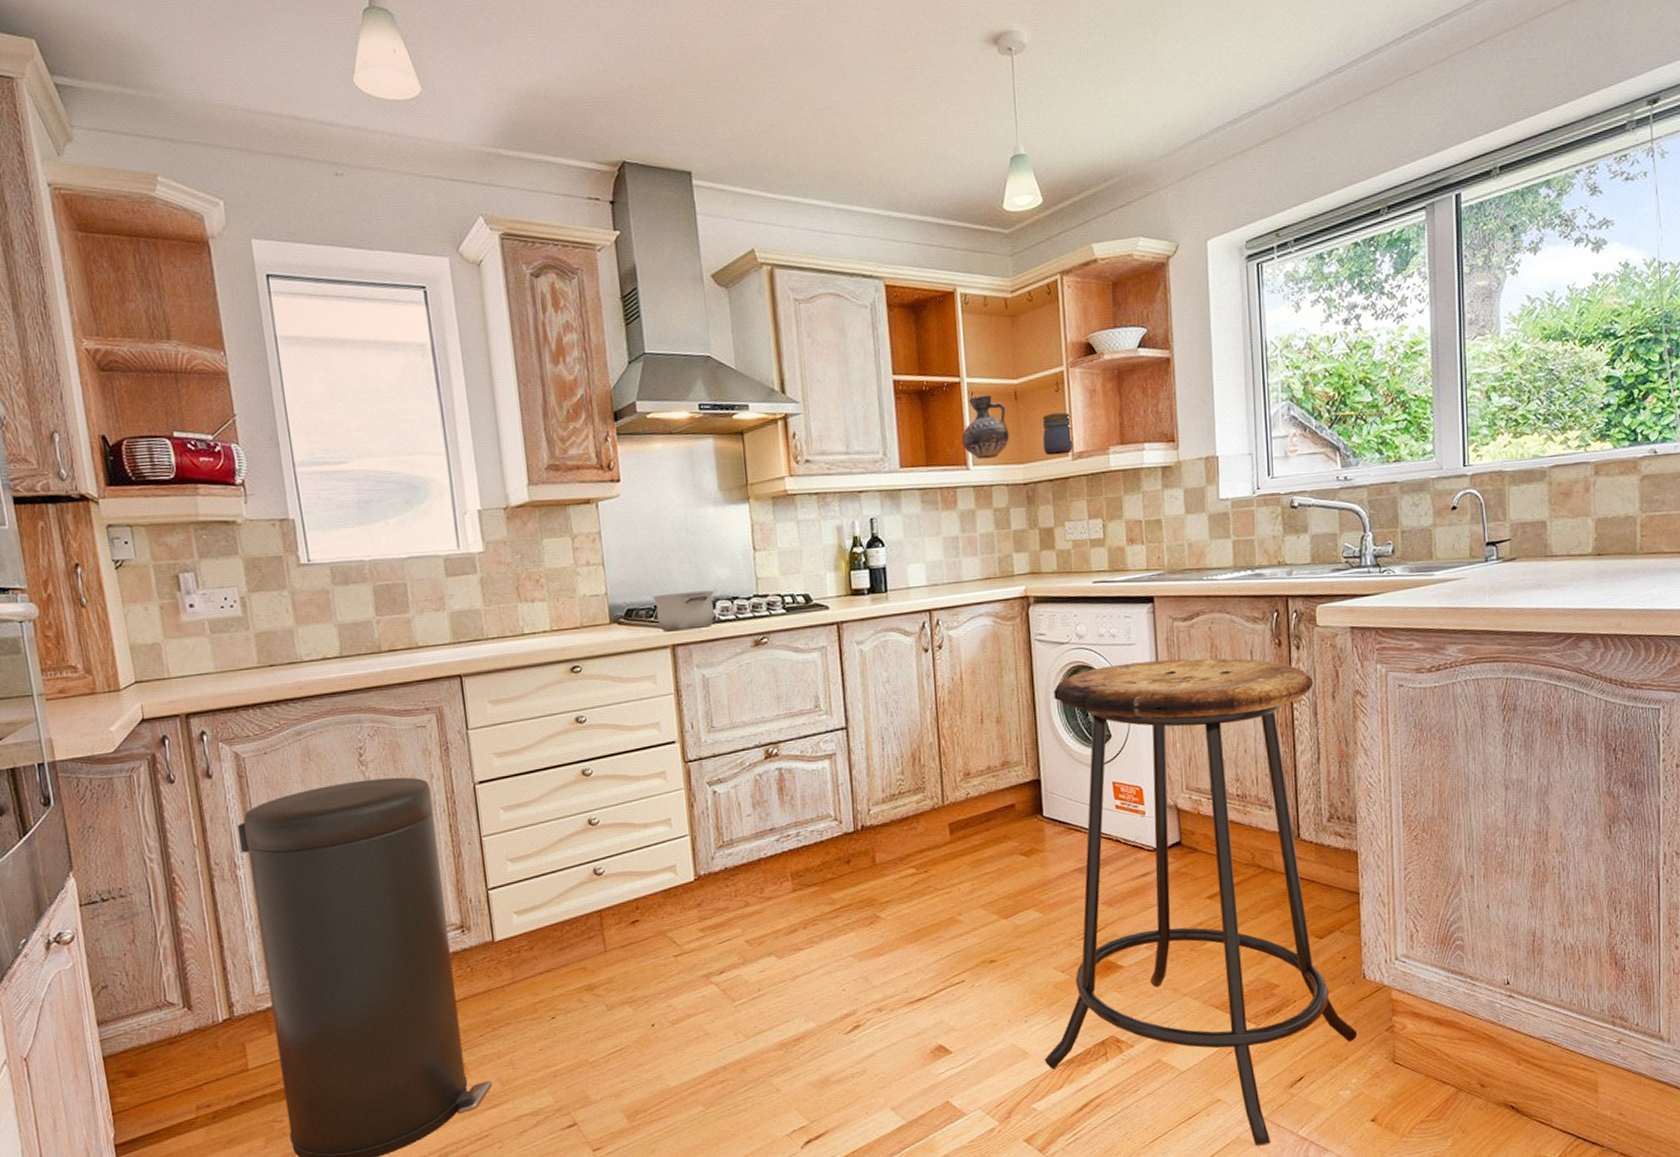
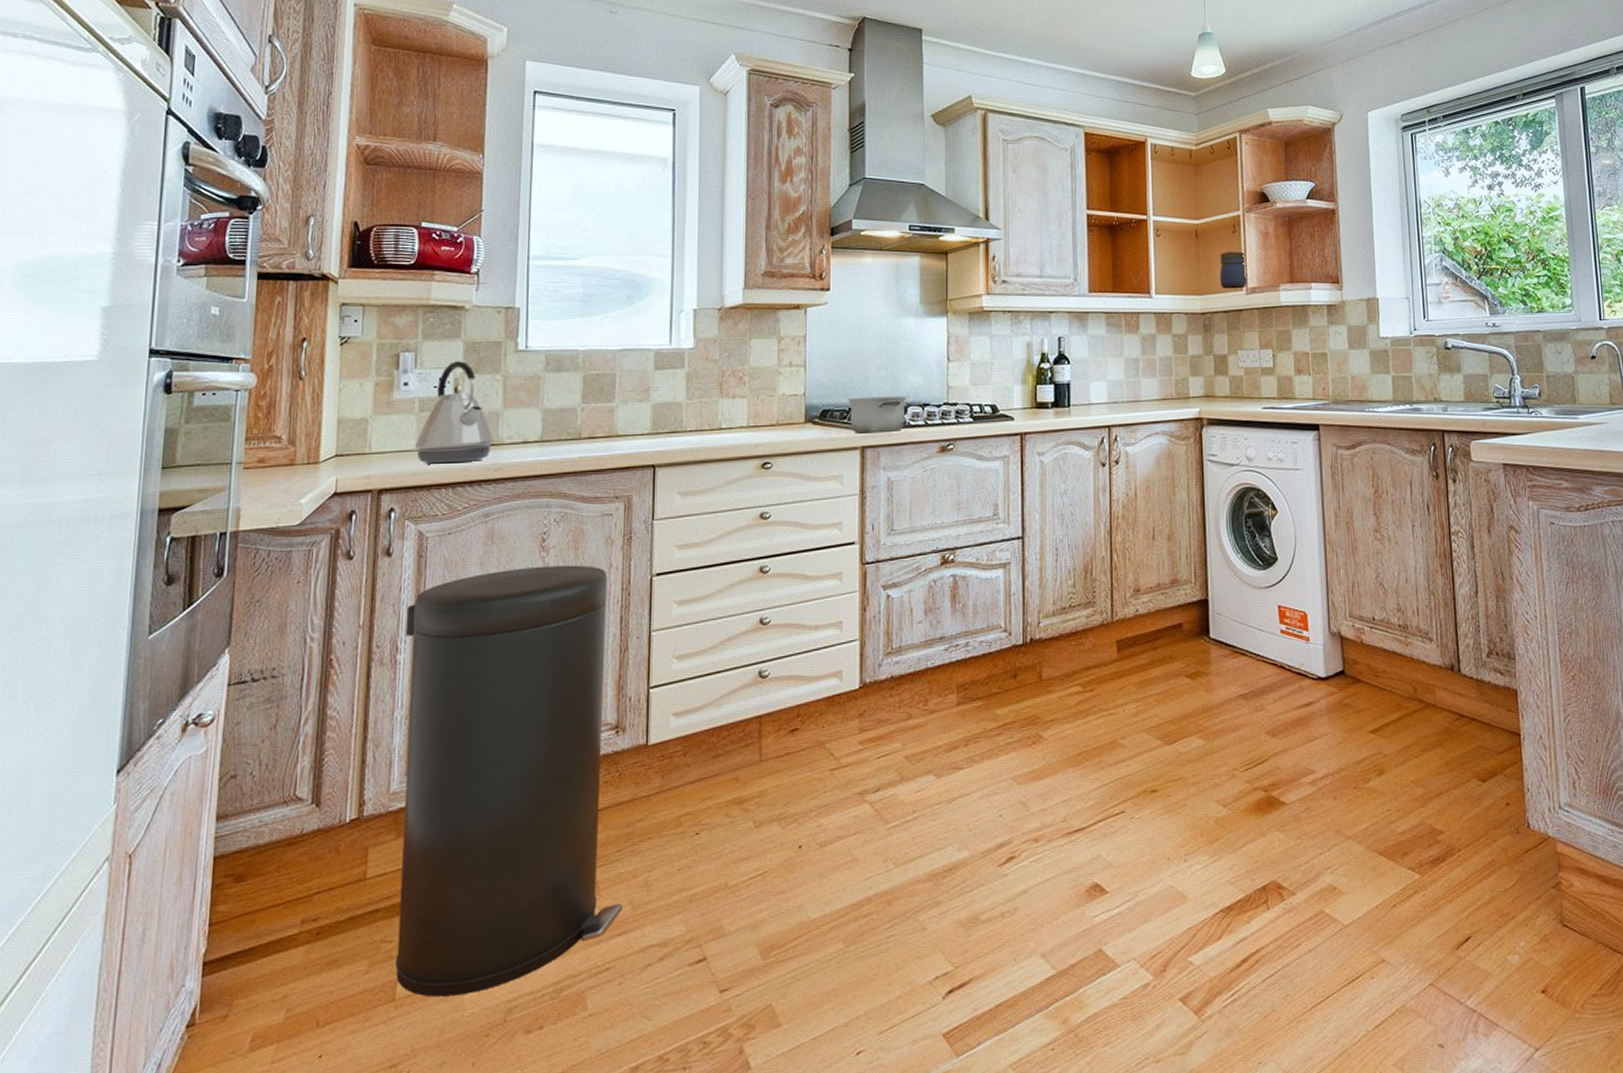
kettle: none [213,579,293,686] -> present [415,361,494,464]
ceramic jug: present [961,394,1010,460] -> none [1146,232,1190,289]
bar stool: present [1044,658,1358,1146] -> none [1203,486,1524,1017]

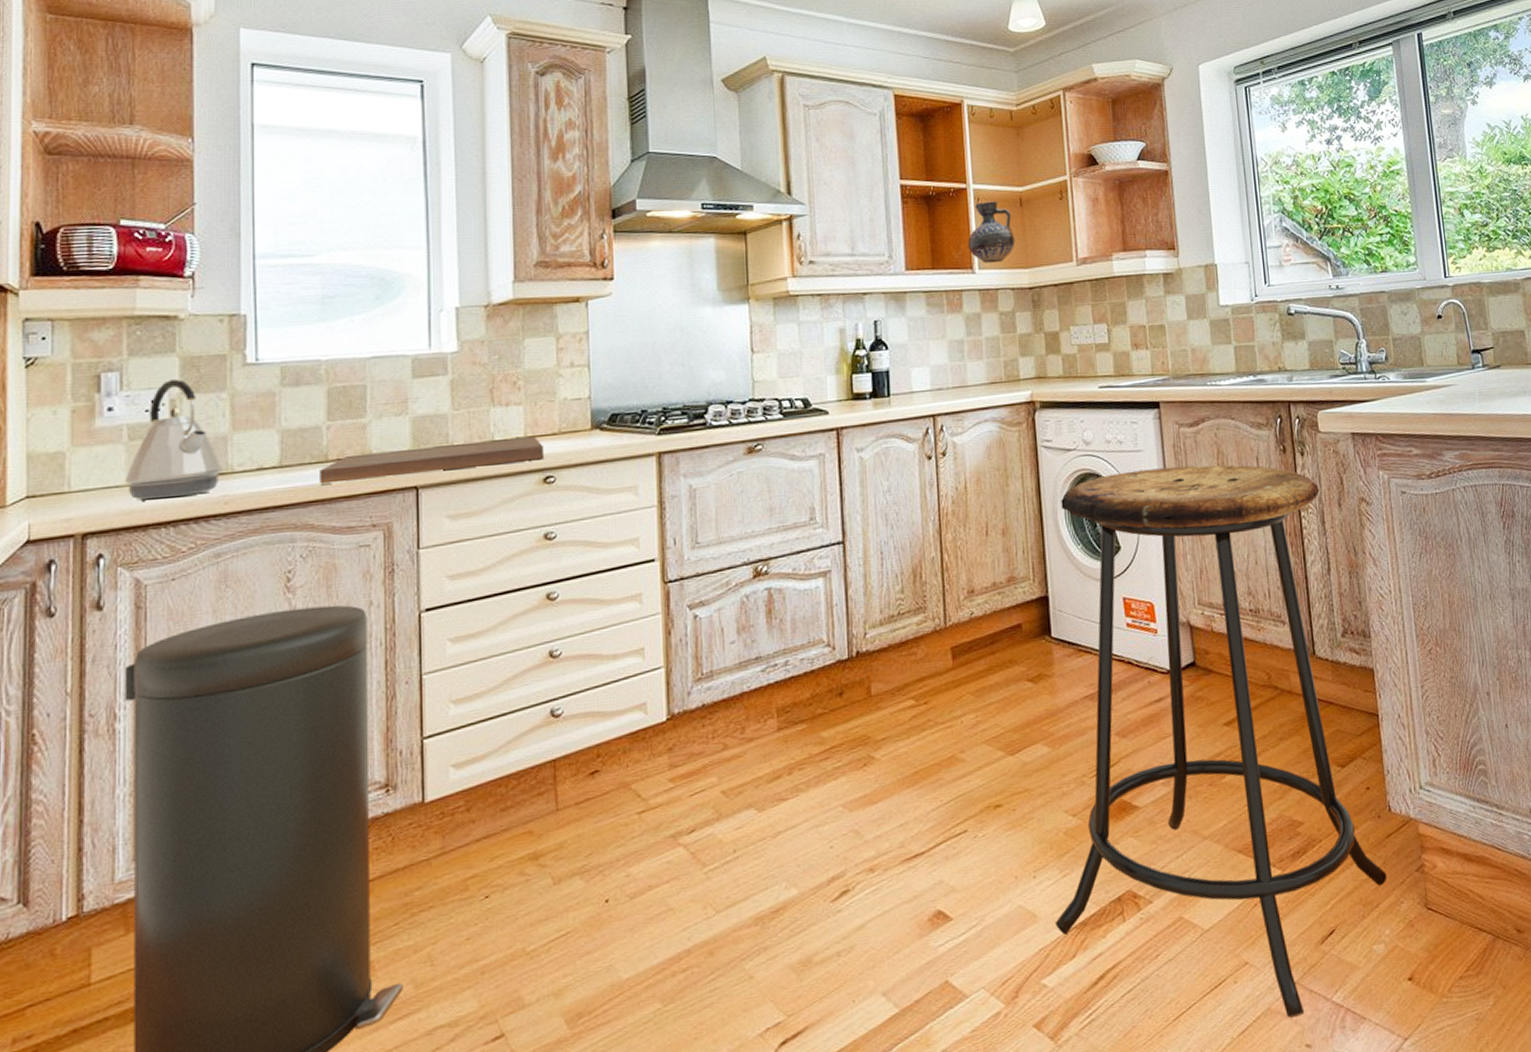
cutting board: none [573,426,764,458] -> present [320,435,545,484]
cooking pot: present [847,396,907,434] -> none [639,393,708,438]
ceramic jug: none [1146,232,1190,289] -> present [967,201,1016,264]
bar stool: none [1203,486,1524,1017] -> present [1054,465,1388,1018]
jar: present [1220,251,1248,289] -> none [1047,219,1078,261]

